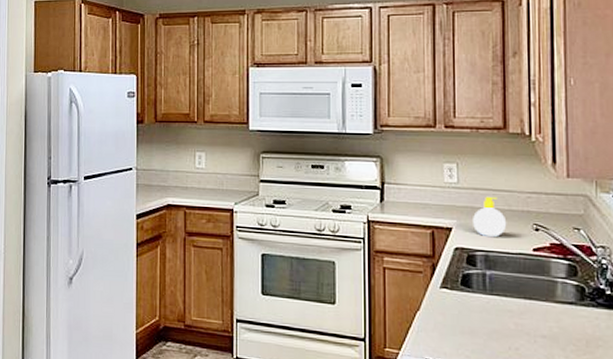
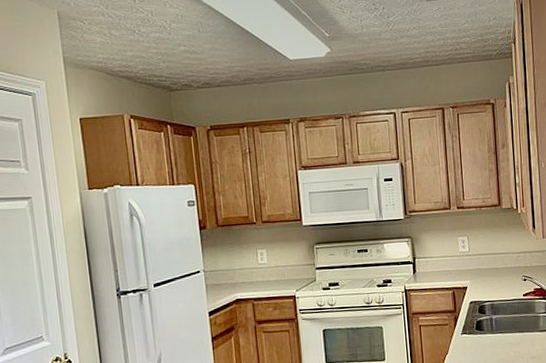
soap bottle: present [473,196,507,237] -> none [481,258,505,290]

